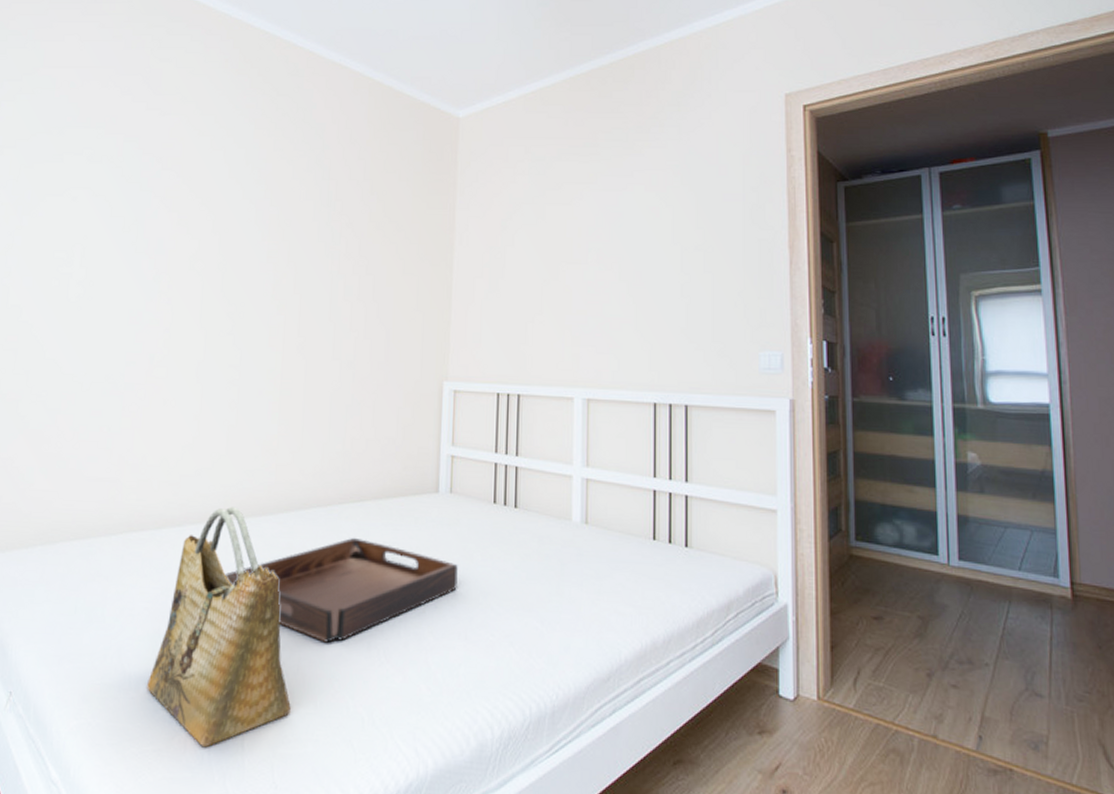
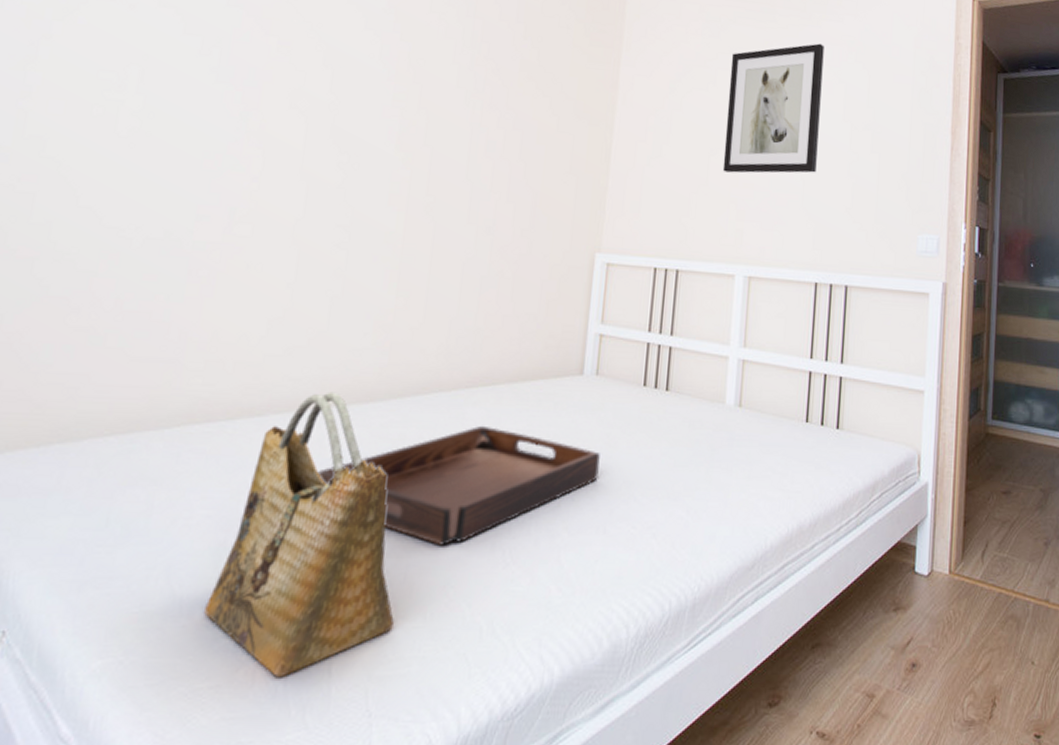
wall art: none [556,171,649,301] -> present [722,43,824,174]

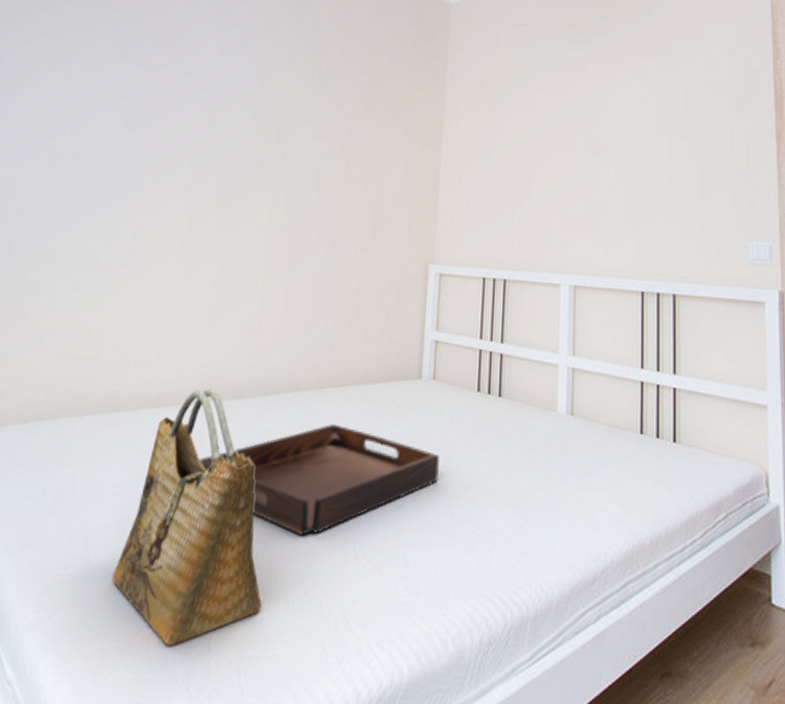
wall art: present [722,43,824,174] -> none [543,59,637,186]

